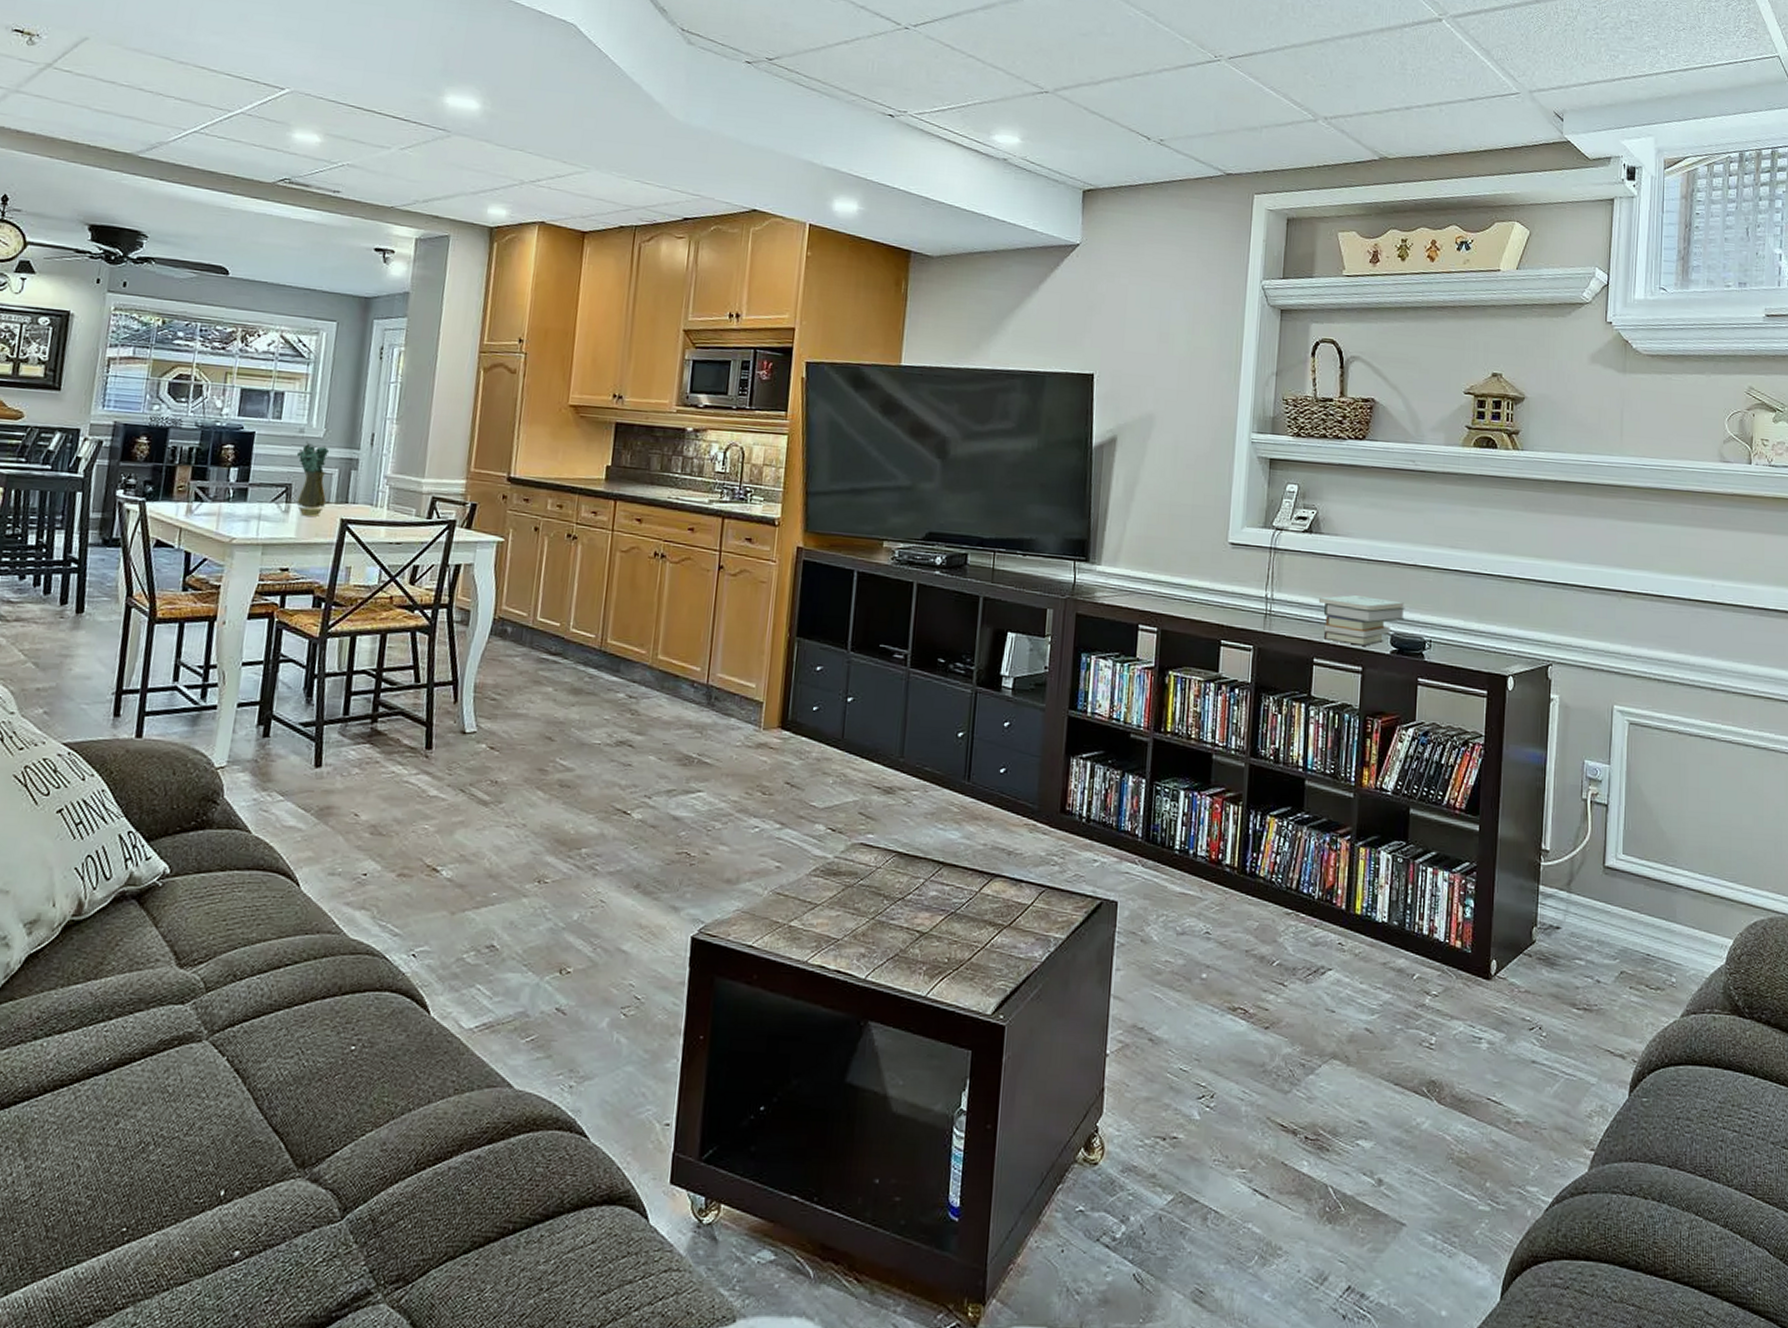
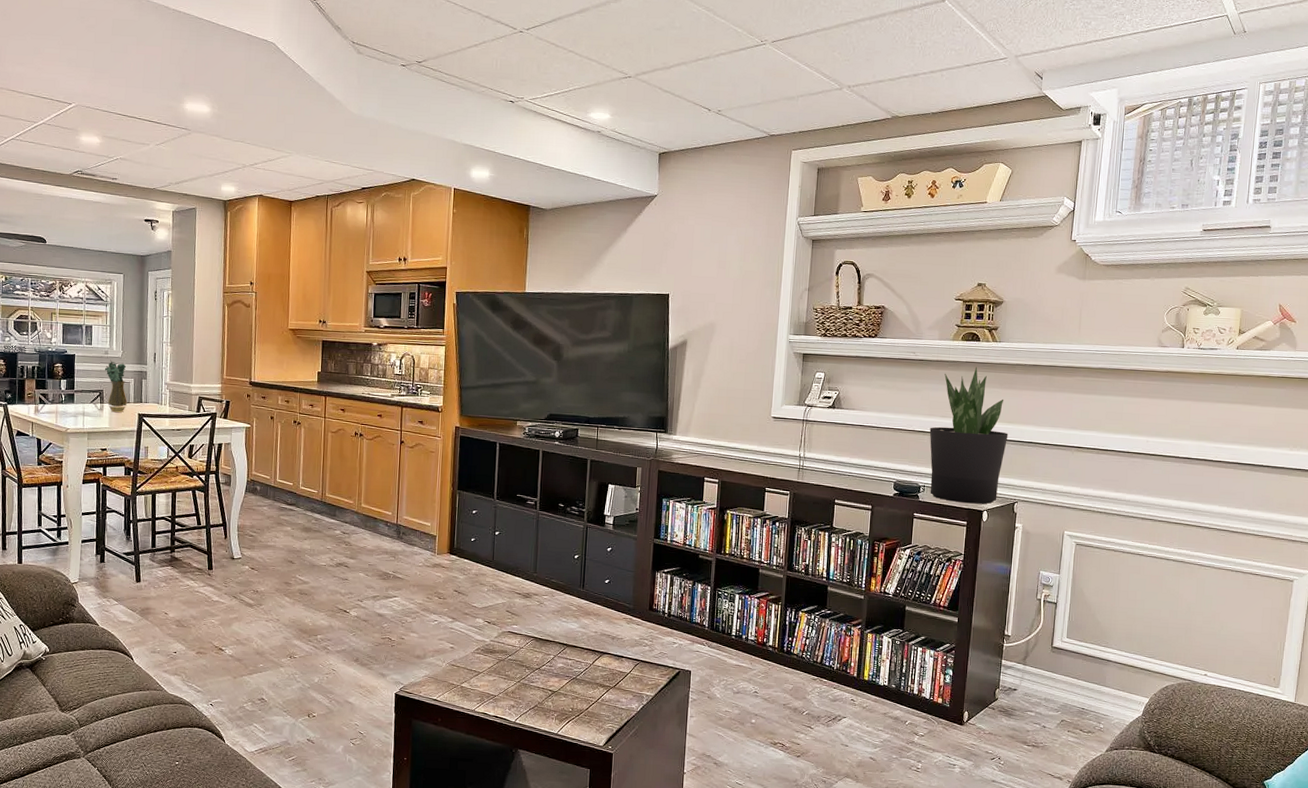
books: present [1318,595,1405,646] -> none [839,453,905,490]
planter: none [1435,481,1537,667] -> present [929,366,1009,504]

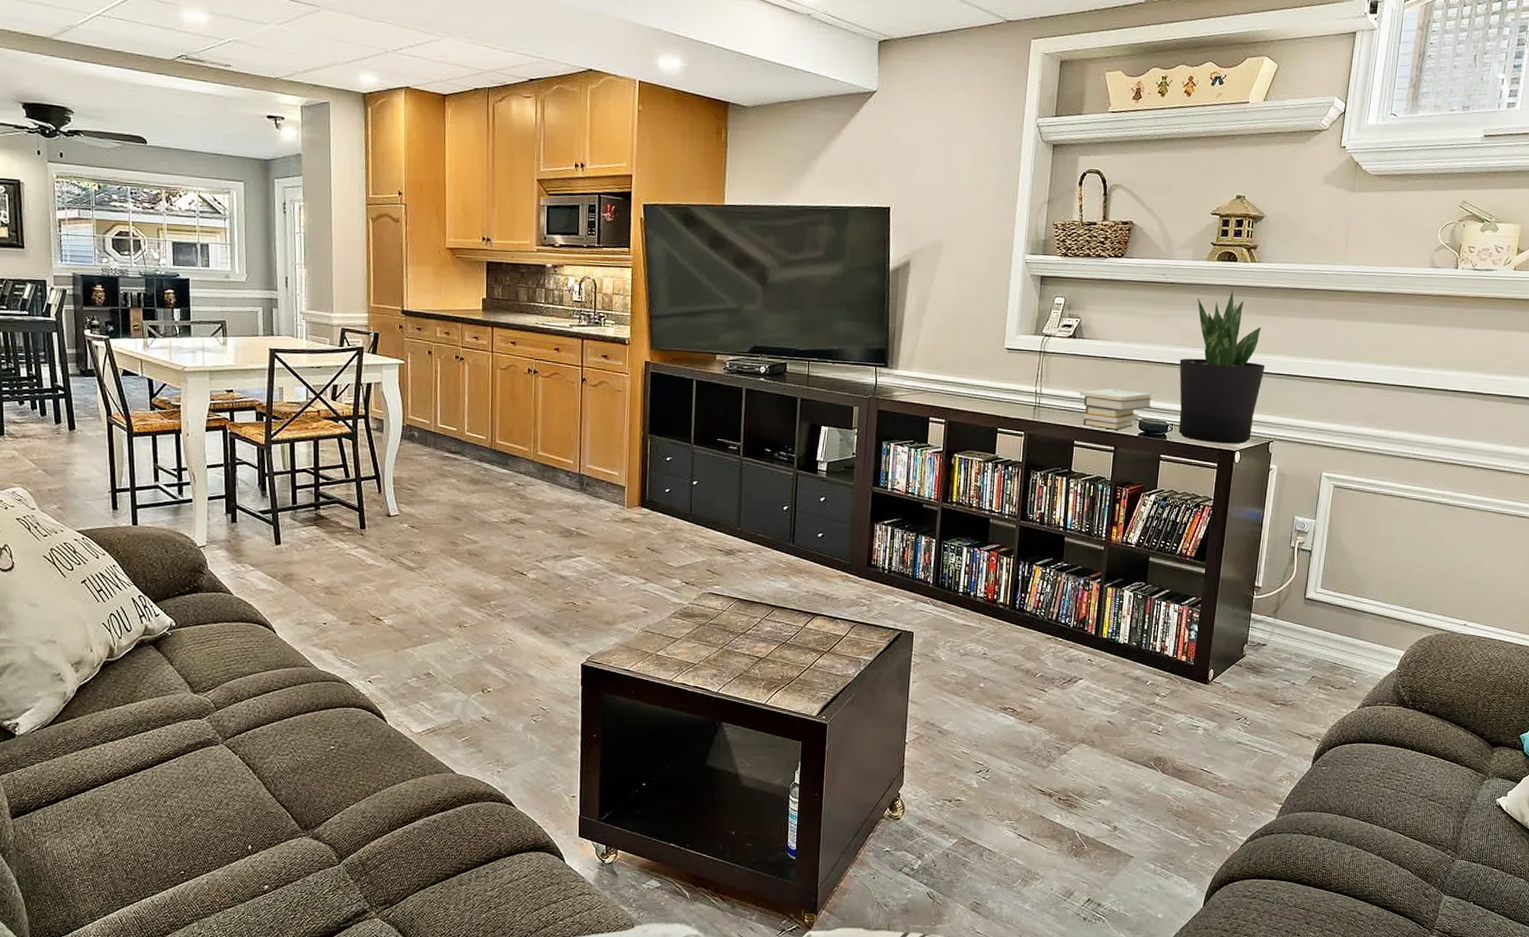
vase: present [104,360,128,413] -> none [226,285,256,348]
books: none [839,453,905,490] -> present [1079,389,1152,430]

